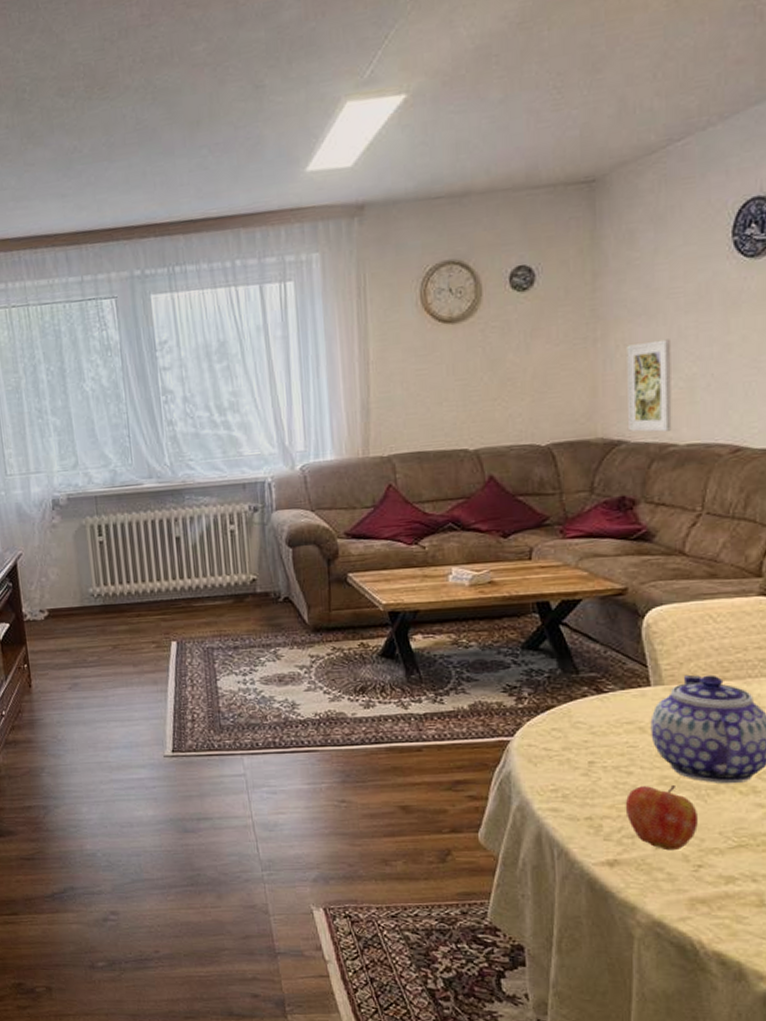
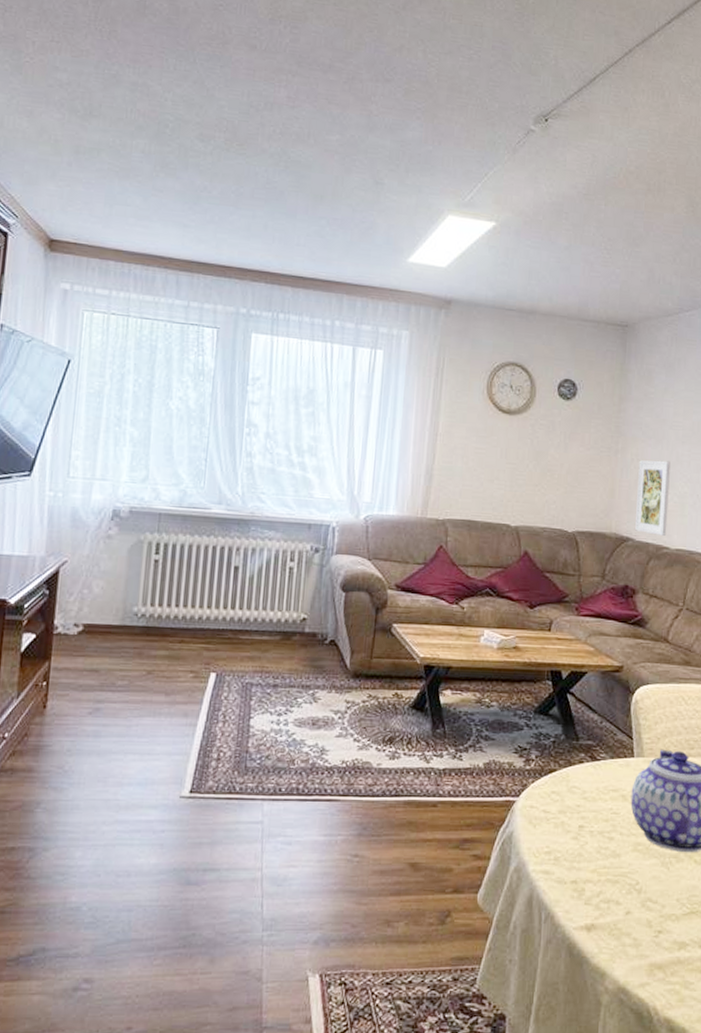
apple: present [625,785,698,851] -> none [604,852,661,916]

